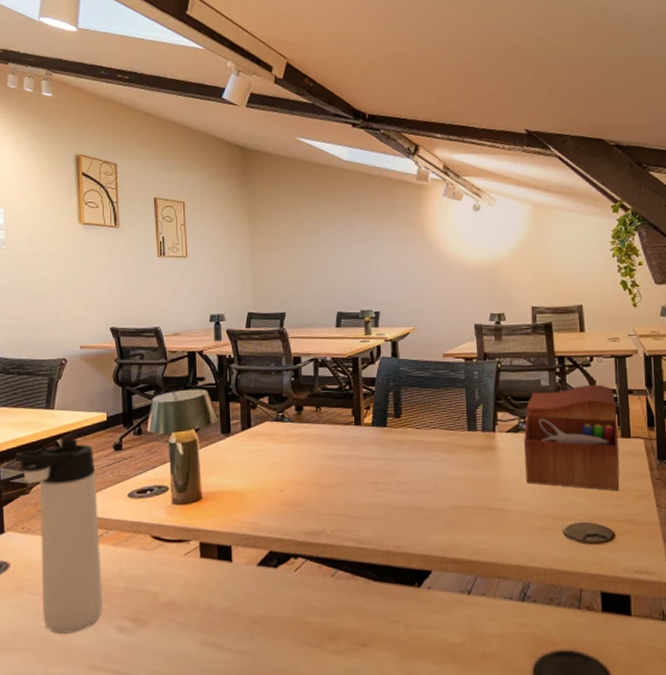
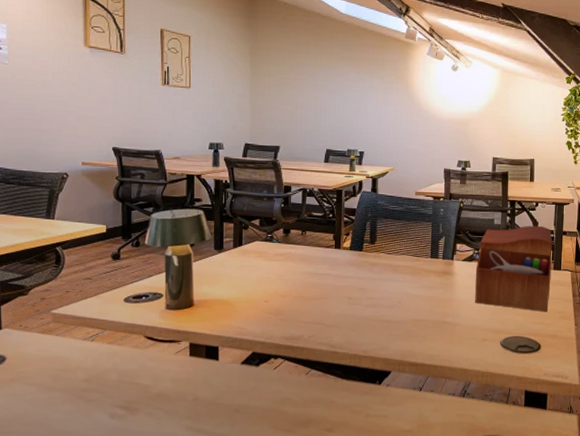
thermos bottle: present [15,439,102,634] -> none [14,247,96,419]

